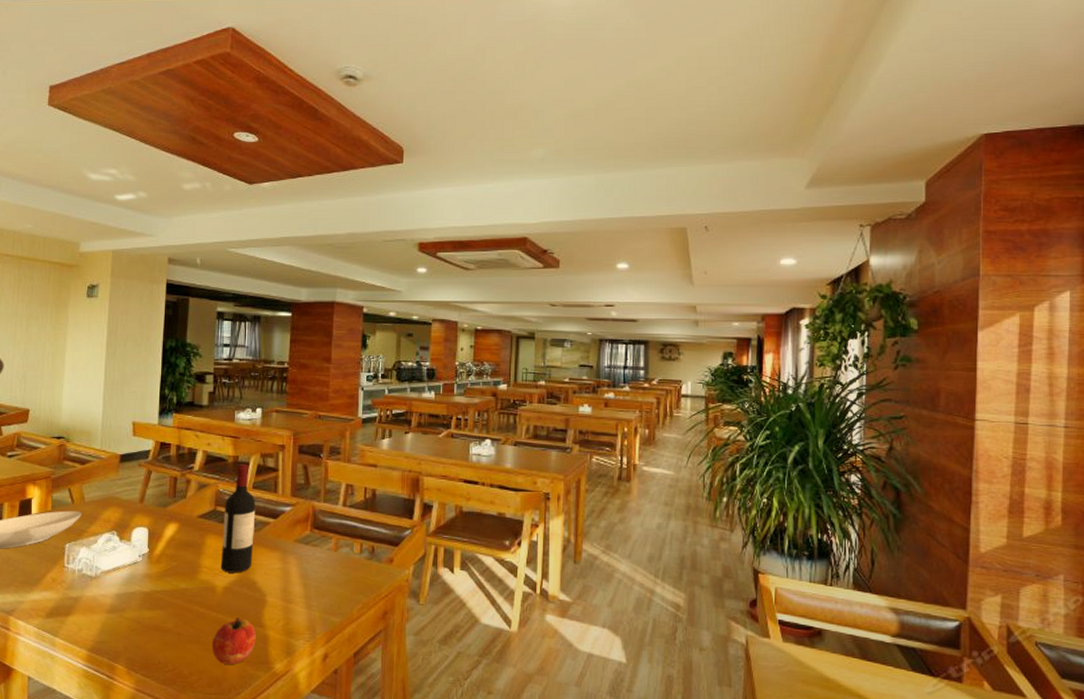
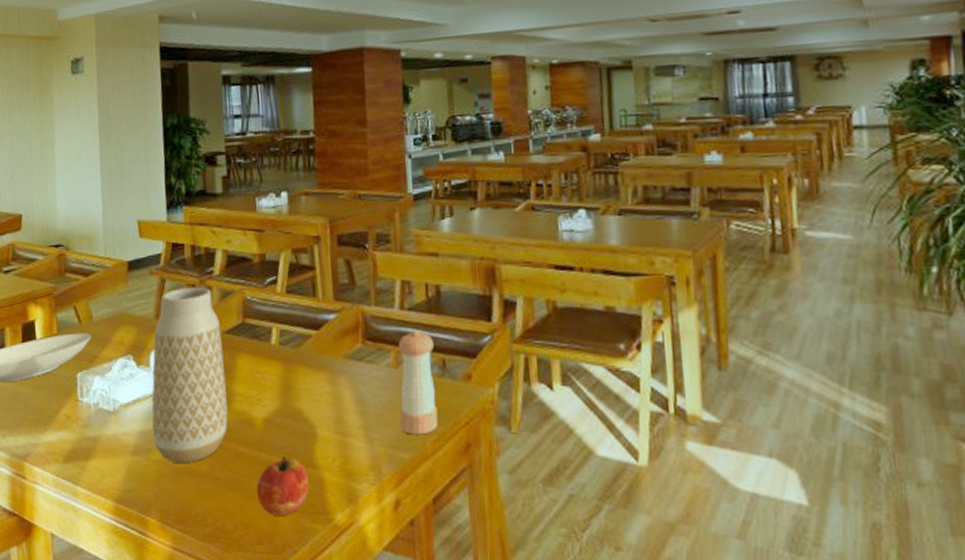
vase: none [128,478,195,621] -> present [152,286,228,464]
wine bottle: present [220,463,256,573] -> none [254,262,295,401]
pepper shaker: none [335,523,366,604] -> present [398,330,438,435]

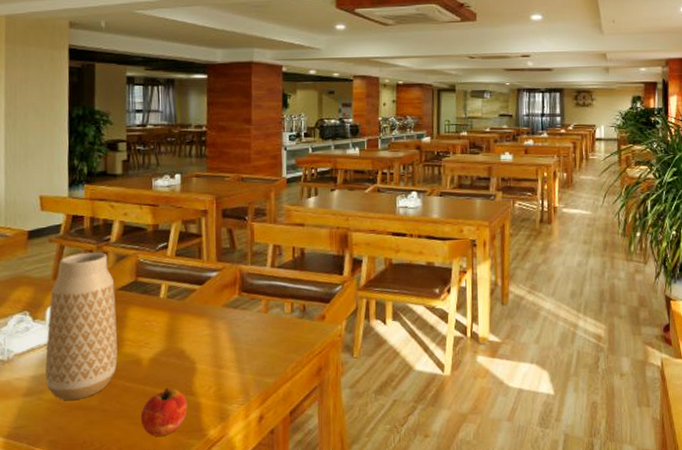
pepper shaker: present [398,330,438,435] -> none [267,283,297,364]

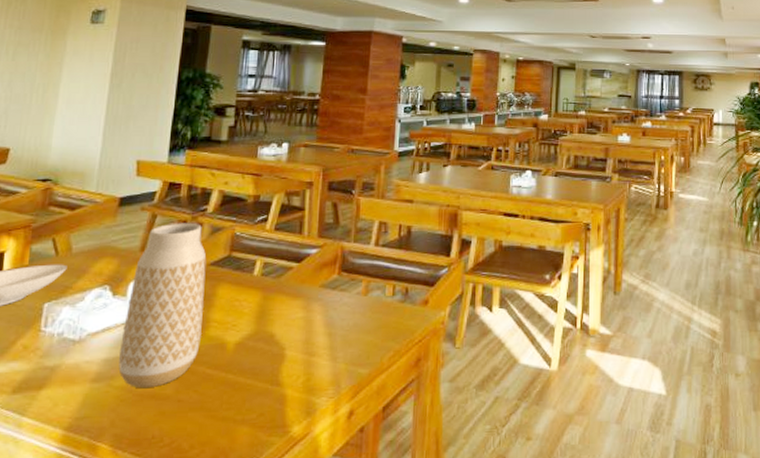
apple: present [140,388,187,436] -> none [218,377,272,432]

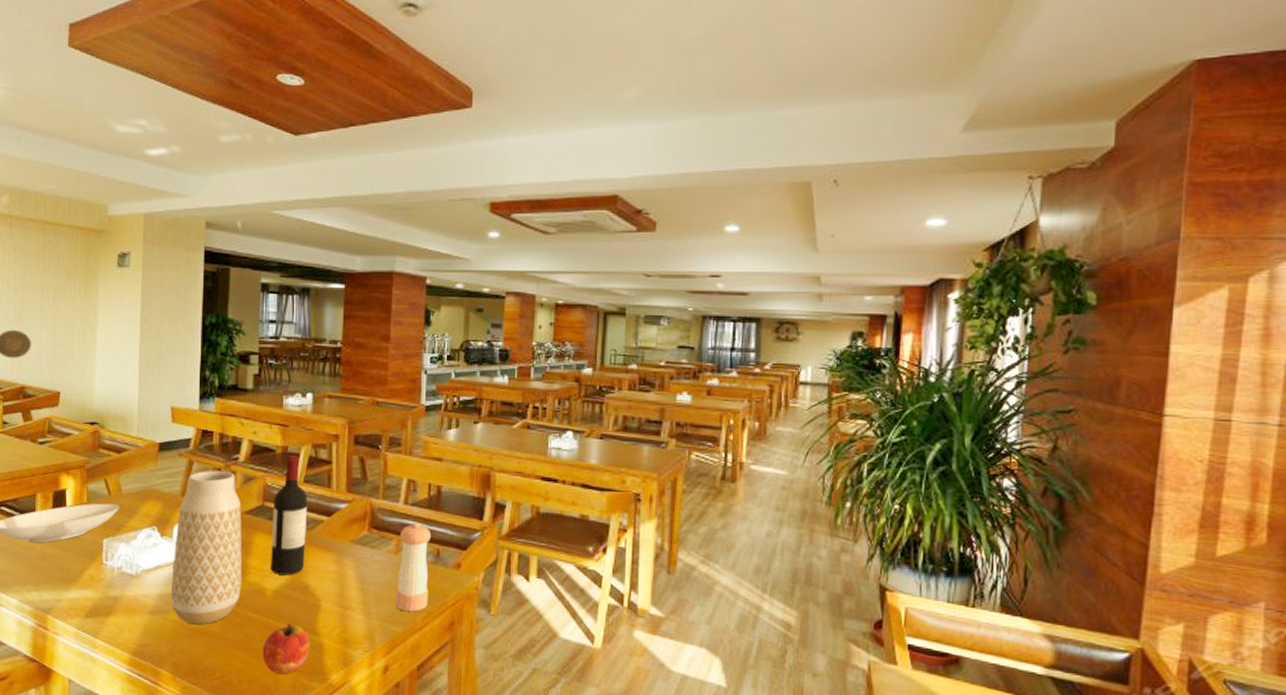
apple: none [218,377,272,432] -> present [262,624,310,674]
wine bottle: none [233,203,278,326] -> present [270,454,308,576]
pepper shaker: none [363,263,400,353] -> present [396,523,431,612]

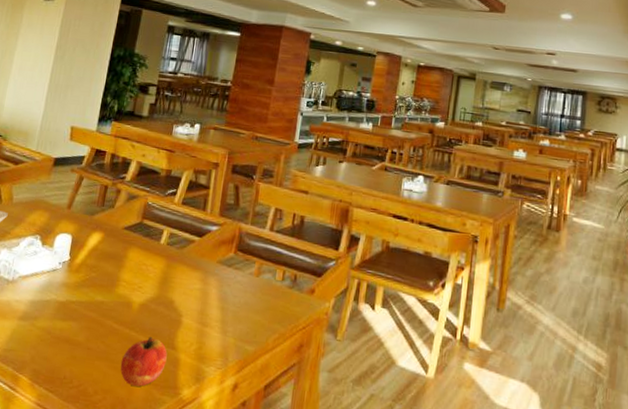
vase: present [171,470,242,625] -> none [41,186,122,333]
wine bottle: present [270,454,308,576] -> none [139,178,184,290]
pepper shaker: present [396,523,431,612] -> none [251,248,291,333]

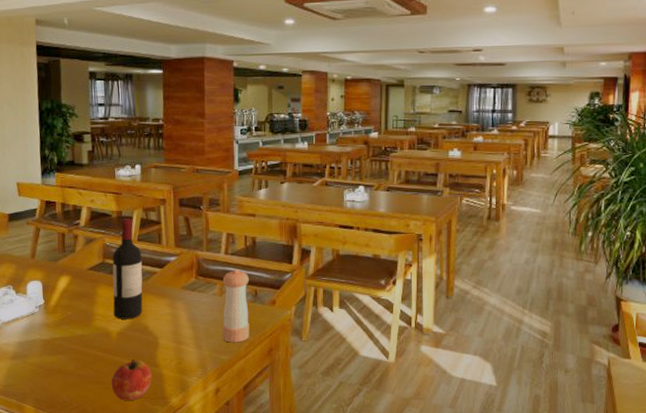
wine bottle: none [139,178,184,290] -> present [112,218,143,320]
pepper shaker: none [251,248,291,333] -> present [222,269,250,343]

